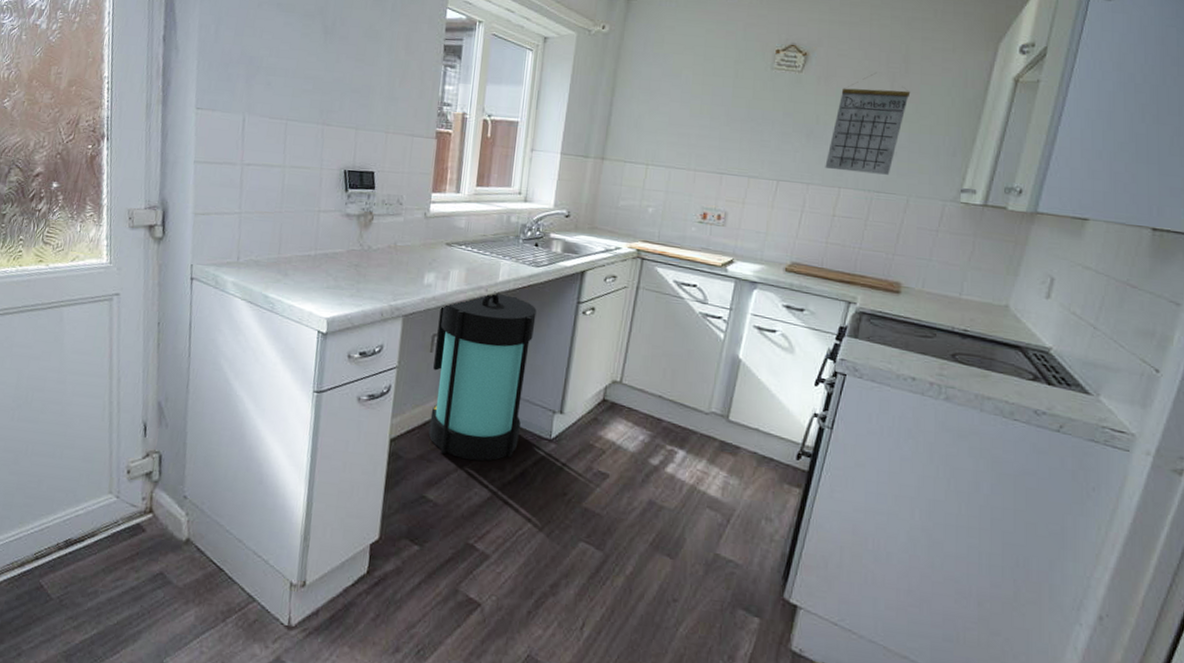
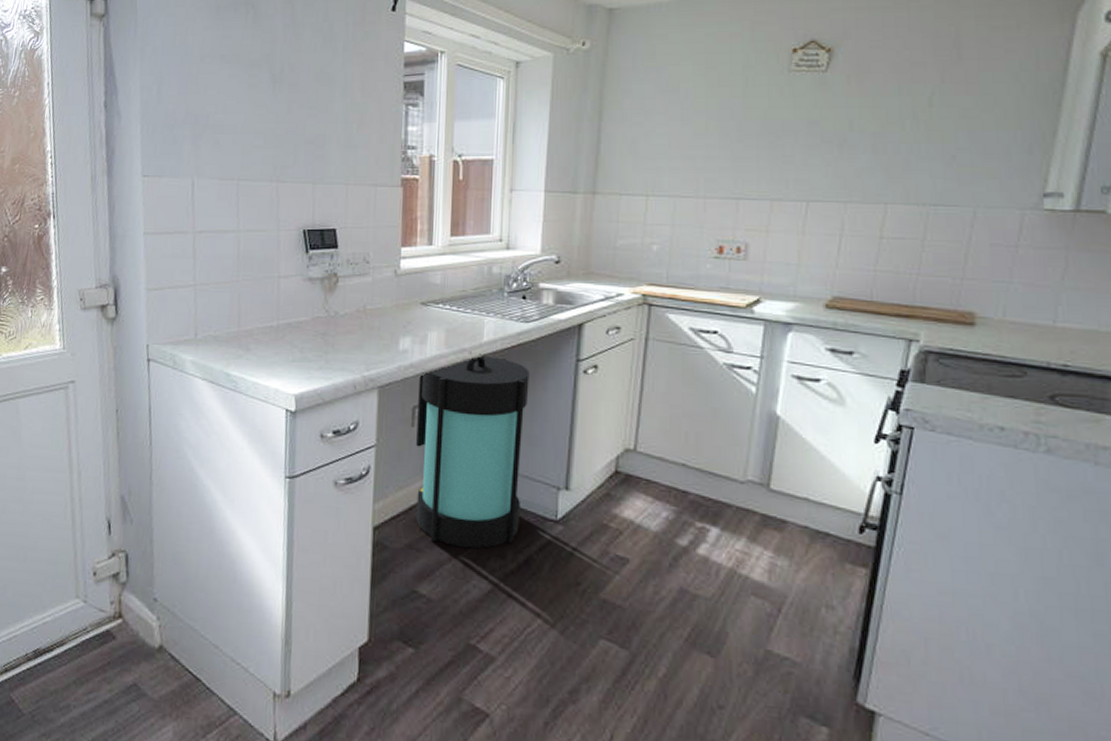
calendar: present [825,74,911,175] -> none [865,66,967,184]

